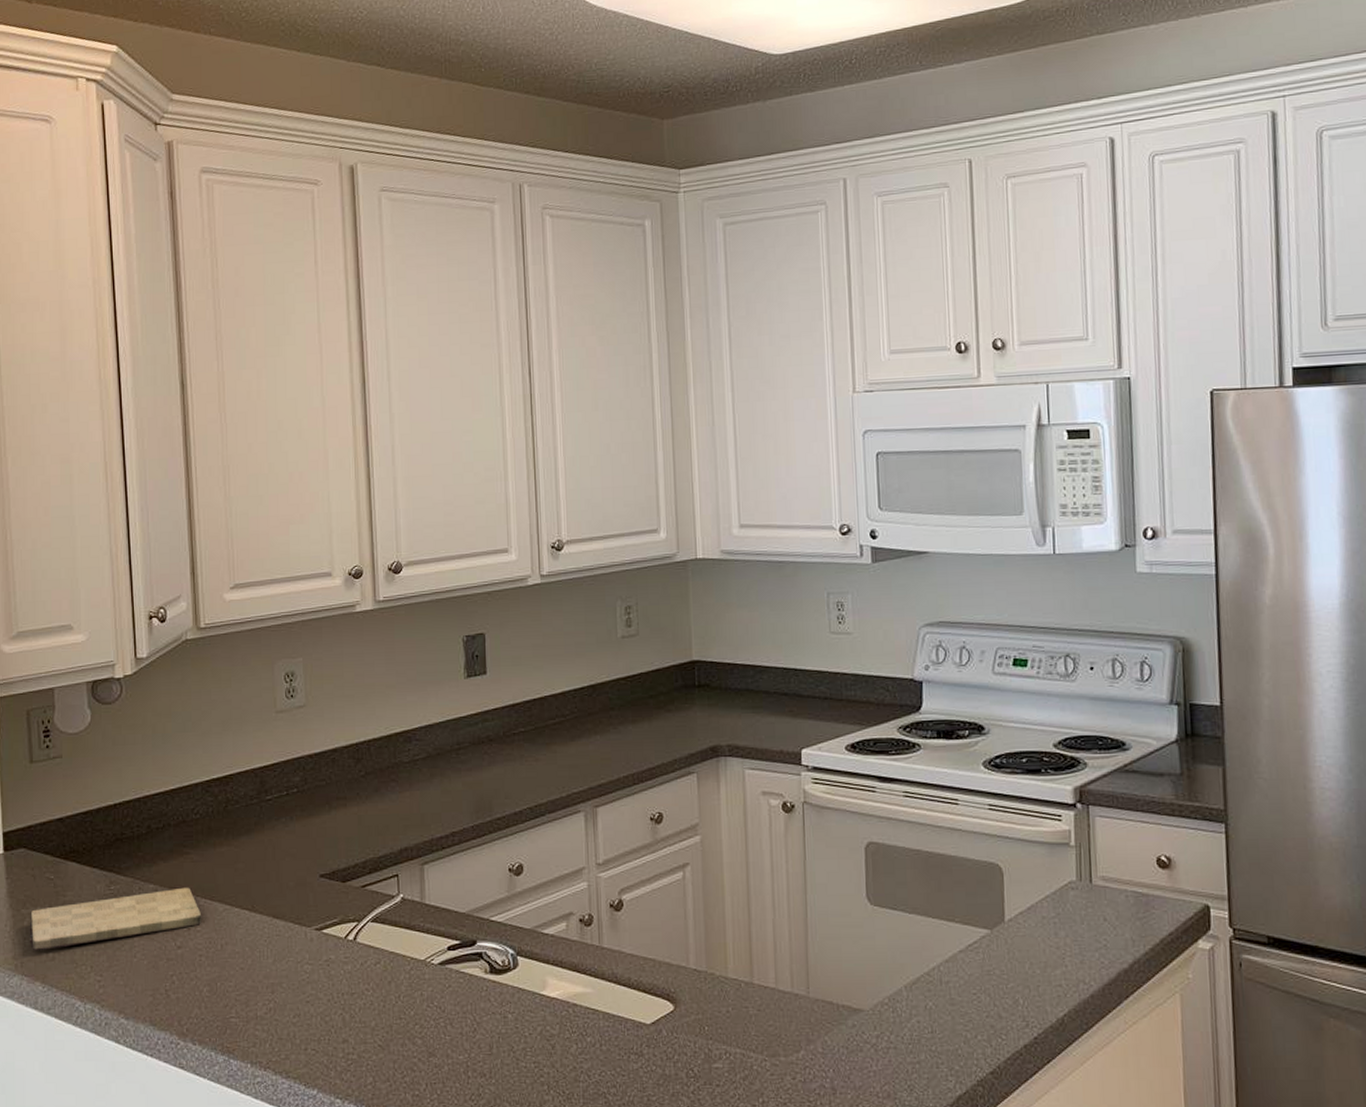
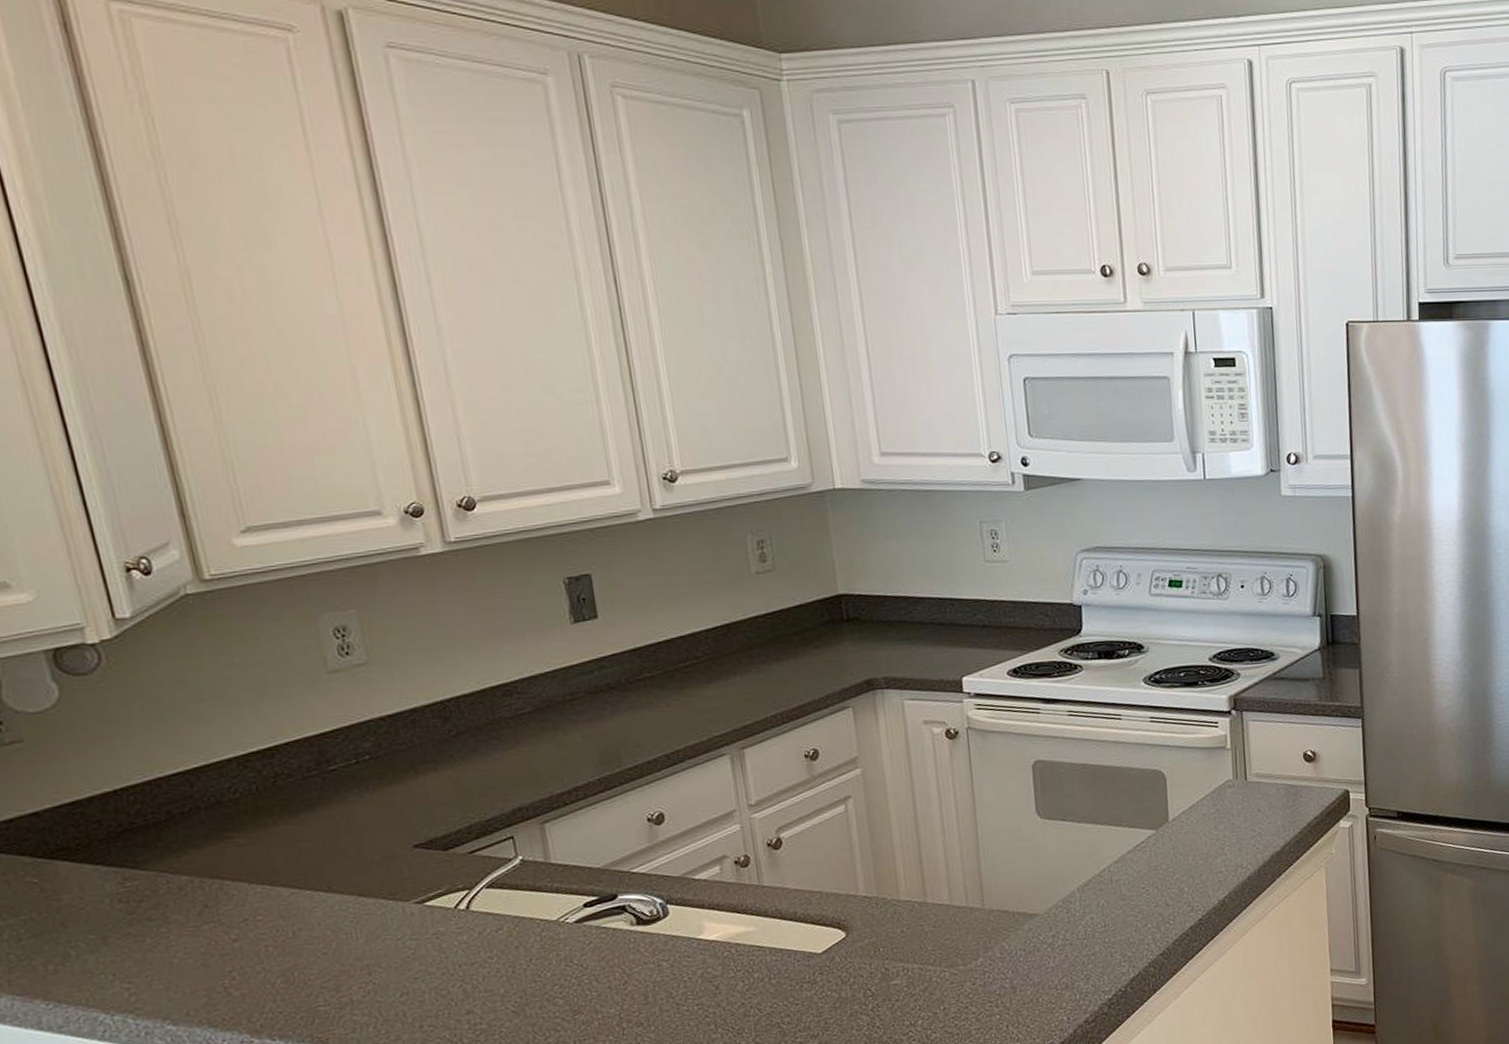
cutting board: present [29,887,202,951] -> none [10,874,263,966]

